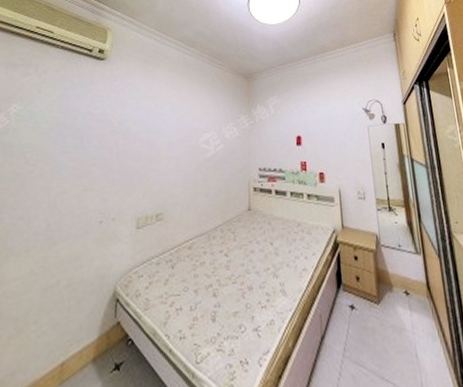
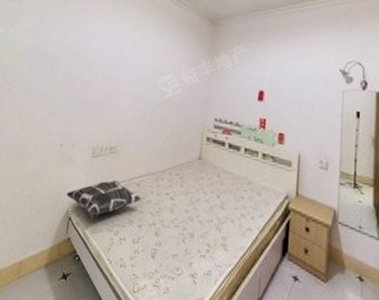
decorative pillow: none [111,249,196,293] -> present [66,180,142,217]

